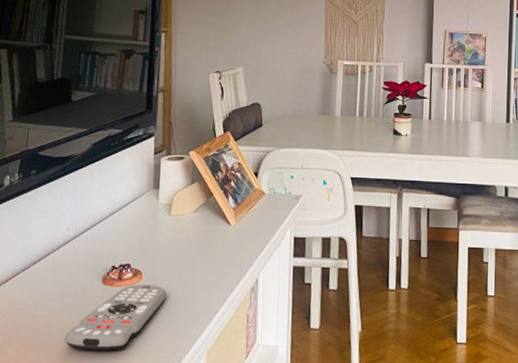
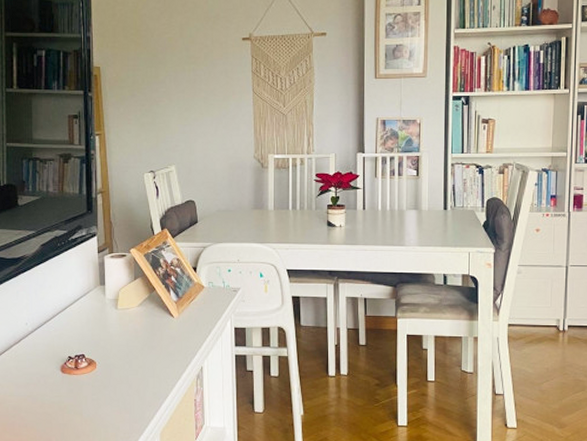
remote control: present [64,284,167,350] -> none [32,373,120,431]

